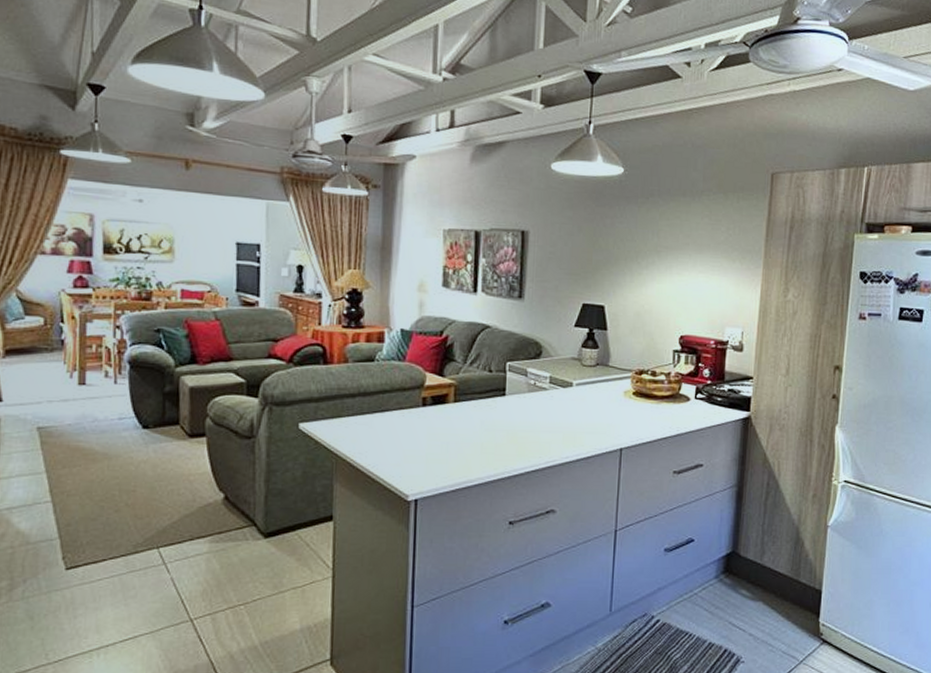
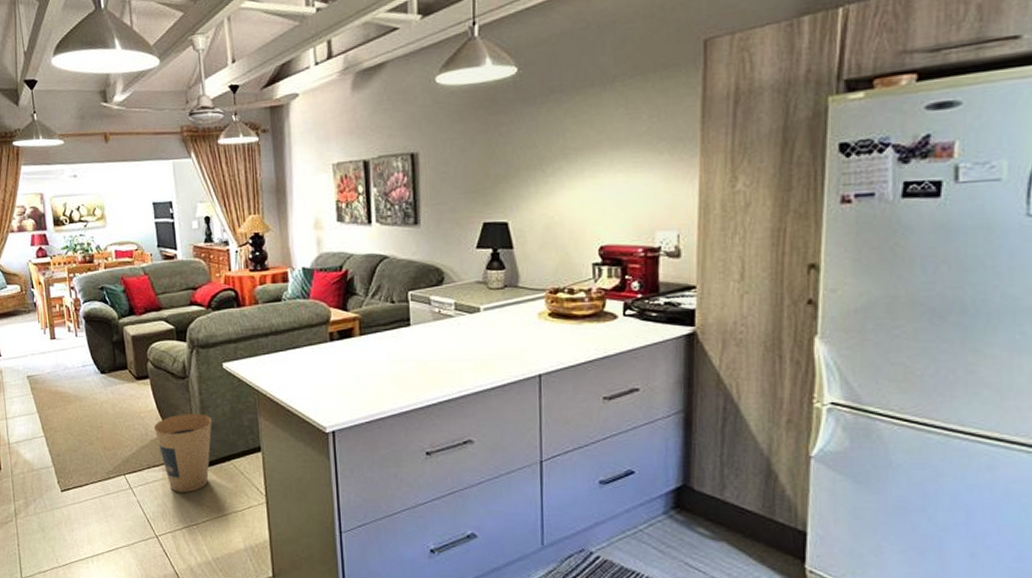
trash can: none [204,478,278,567] -> present [153,414,212,492]

